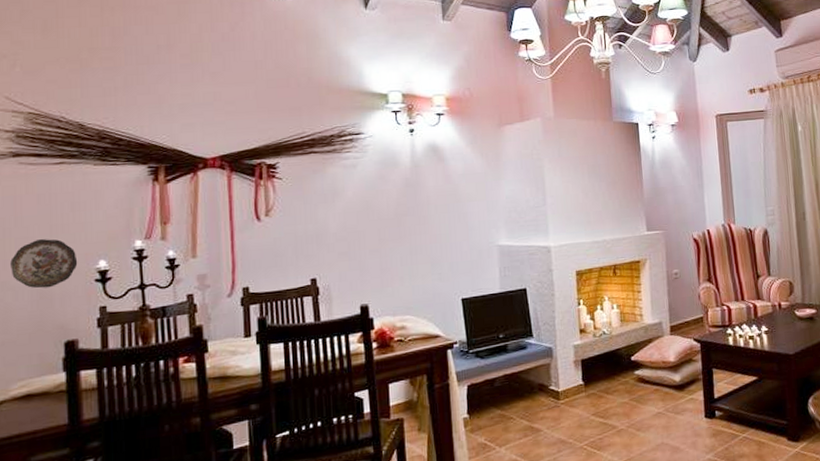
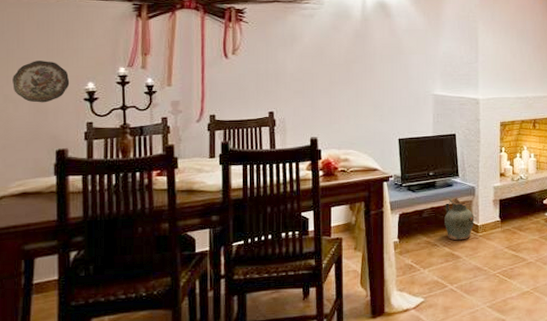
ceramic jug: none [520,361,554,411] -> present [445,197,474,240]

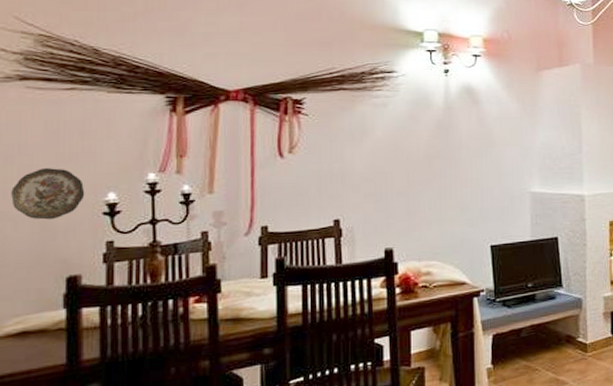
ceramic jug: present [445,197,474,240] -> none [547,311,582,363]

